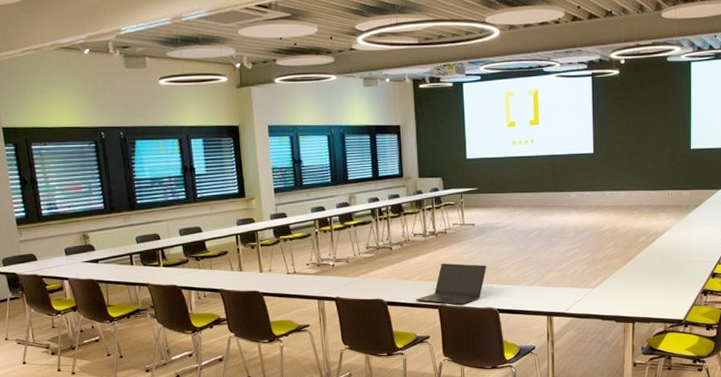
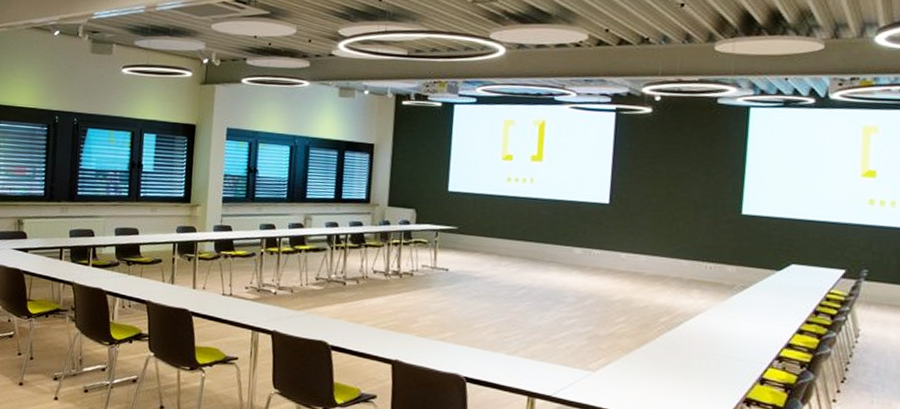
laptop: present [416,263,486,305] -> none [366,310,457,365]

